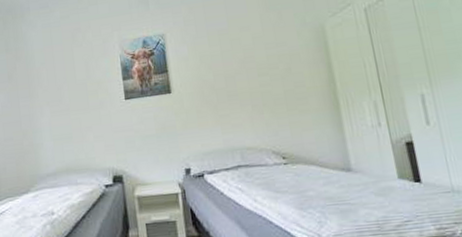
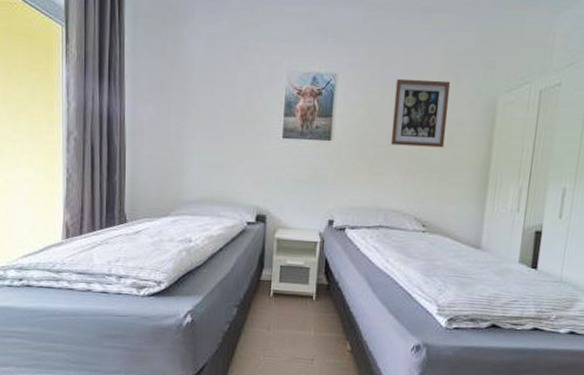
wall art: none [221,18,284,86] -> present [390,78,451,148]

